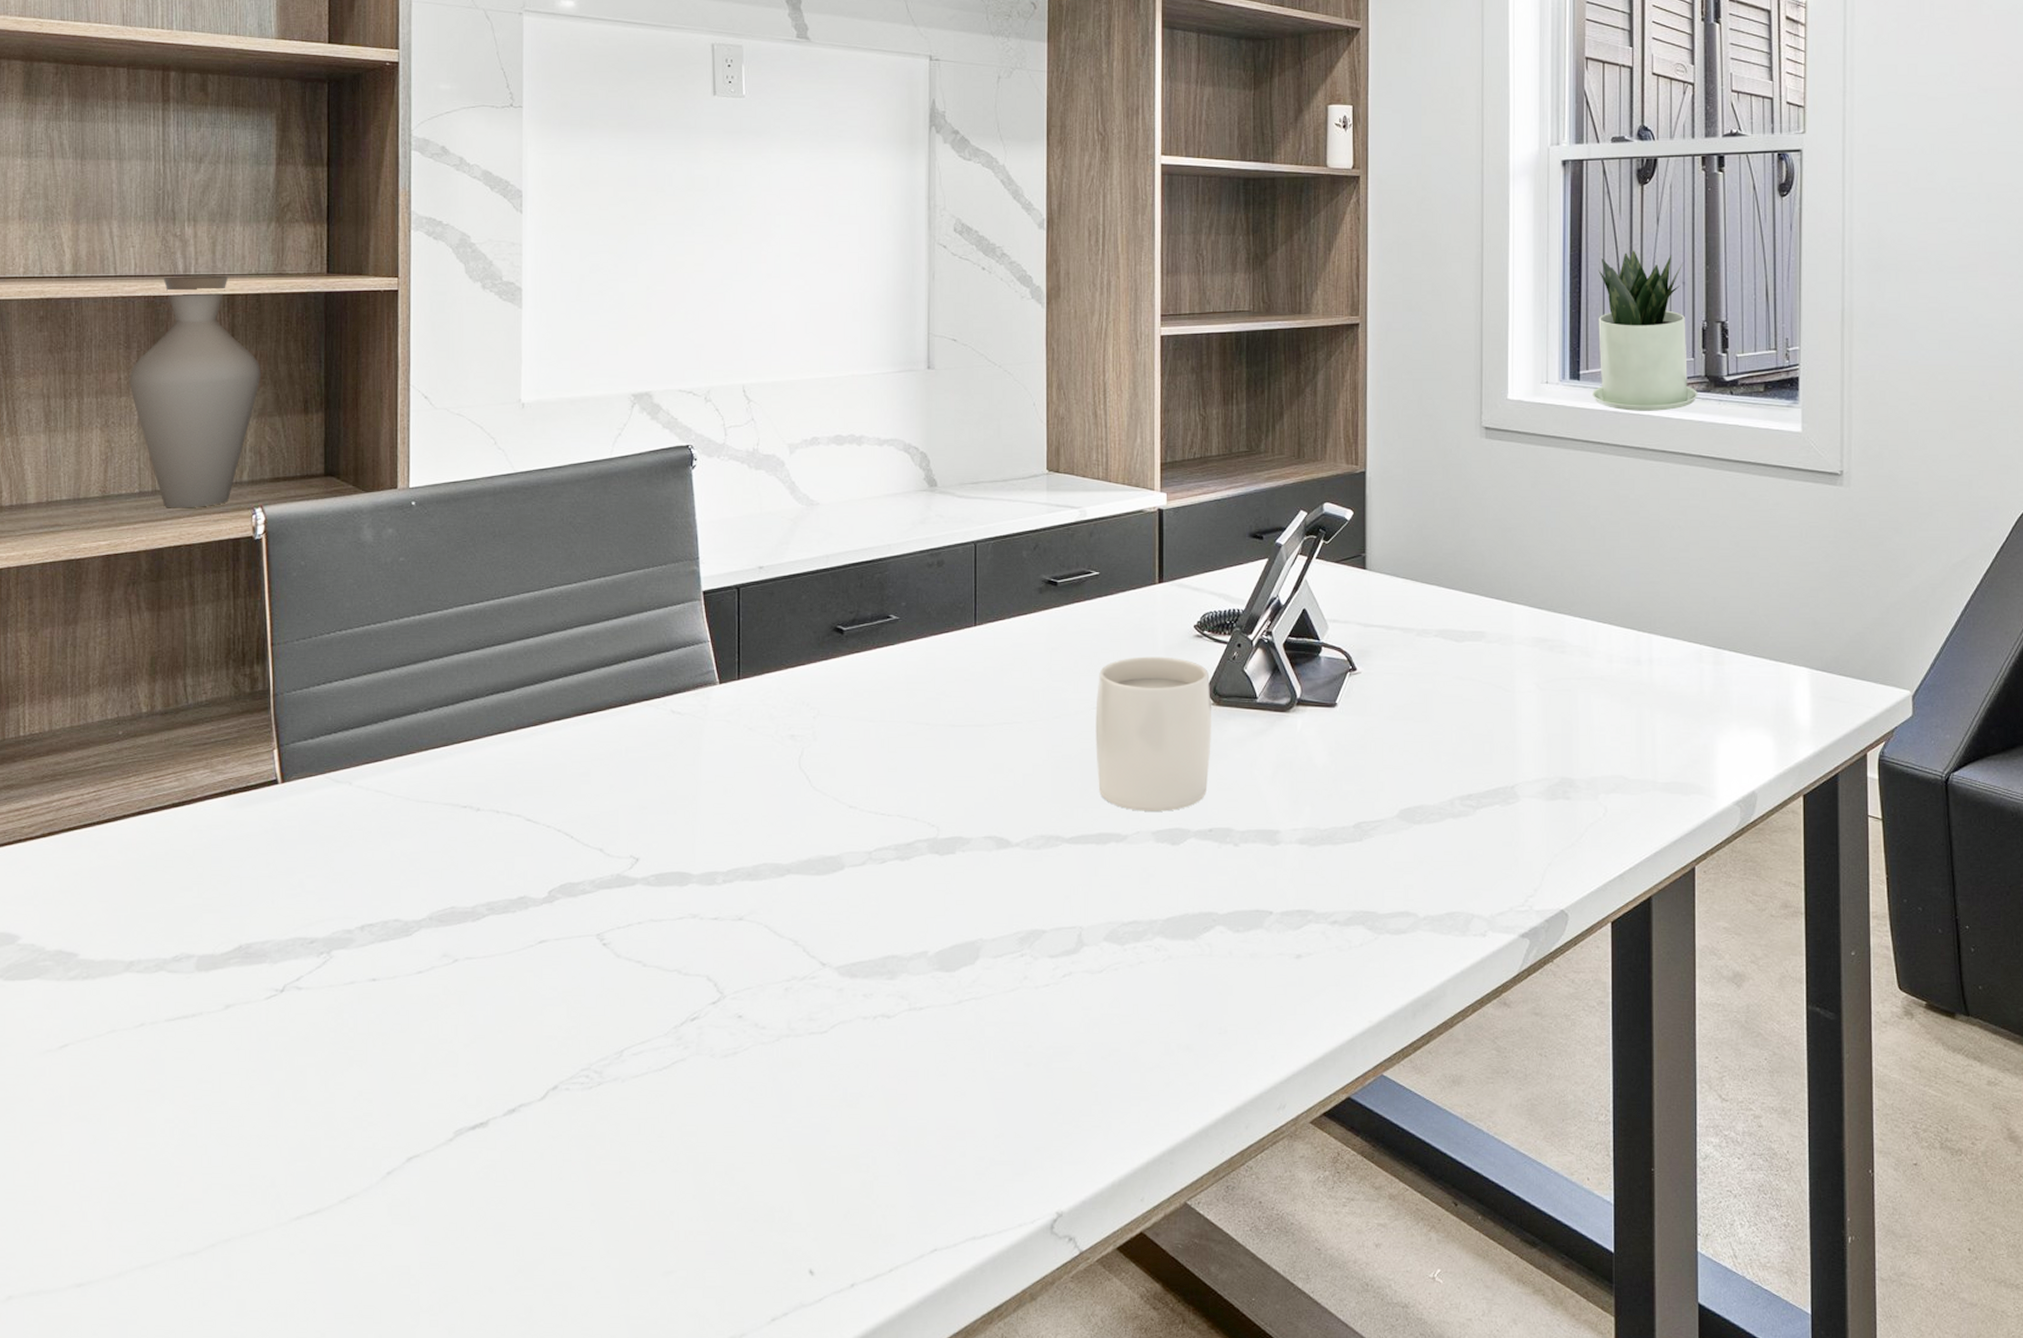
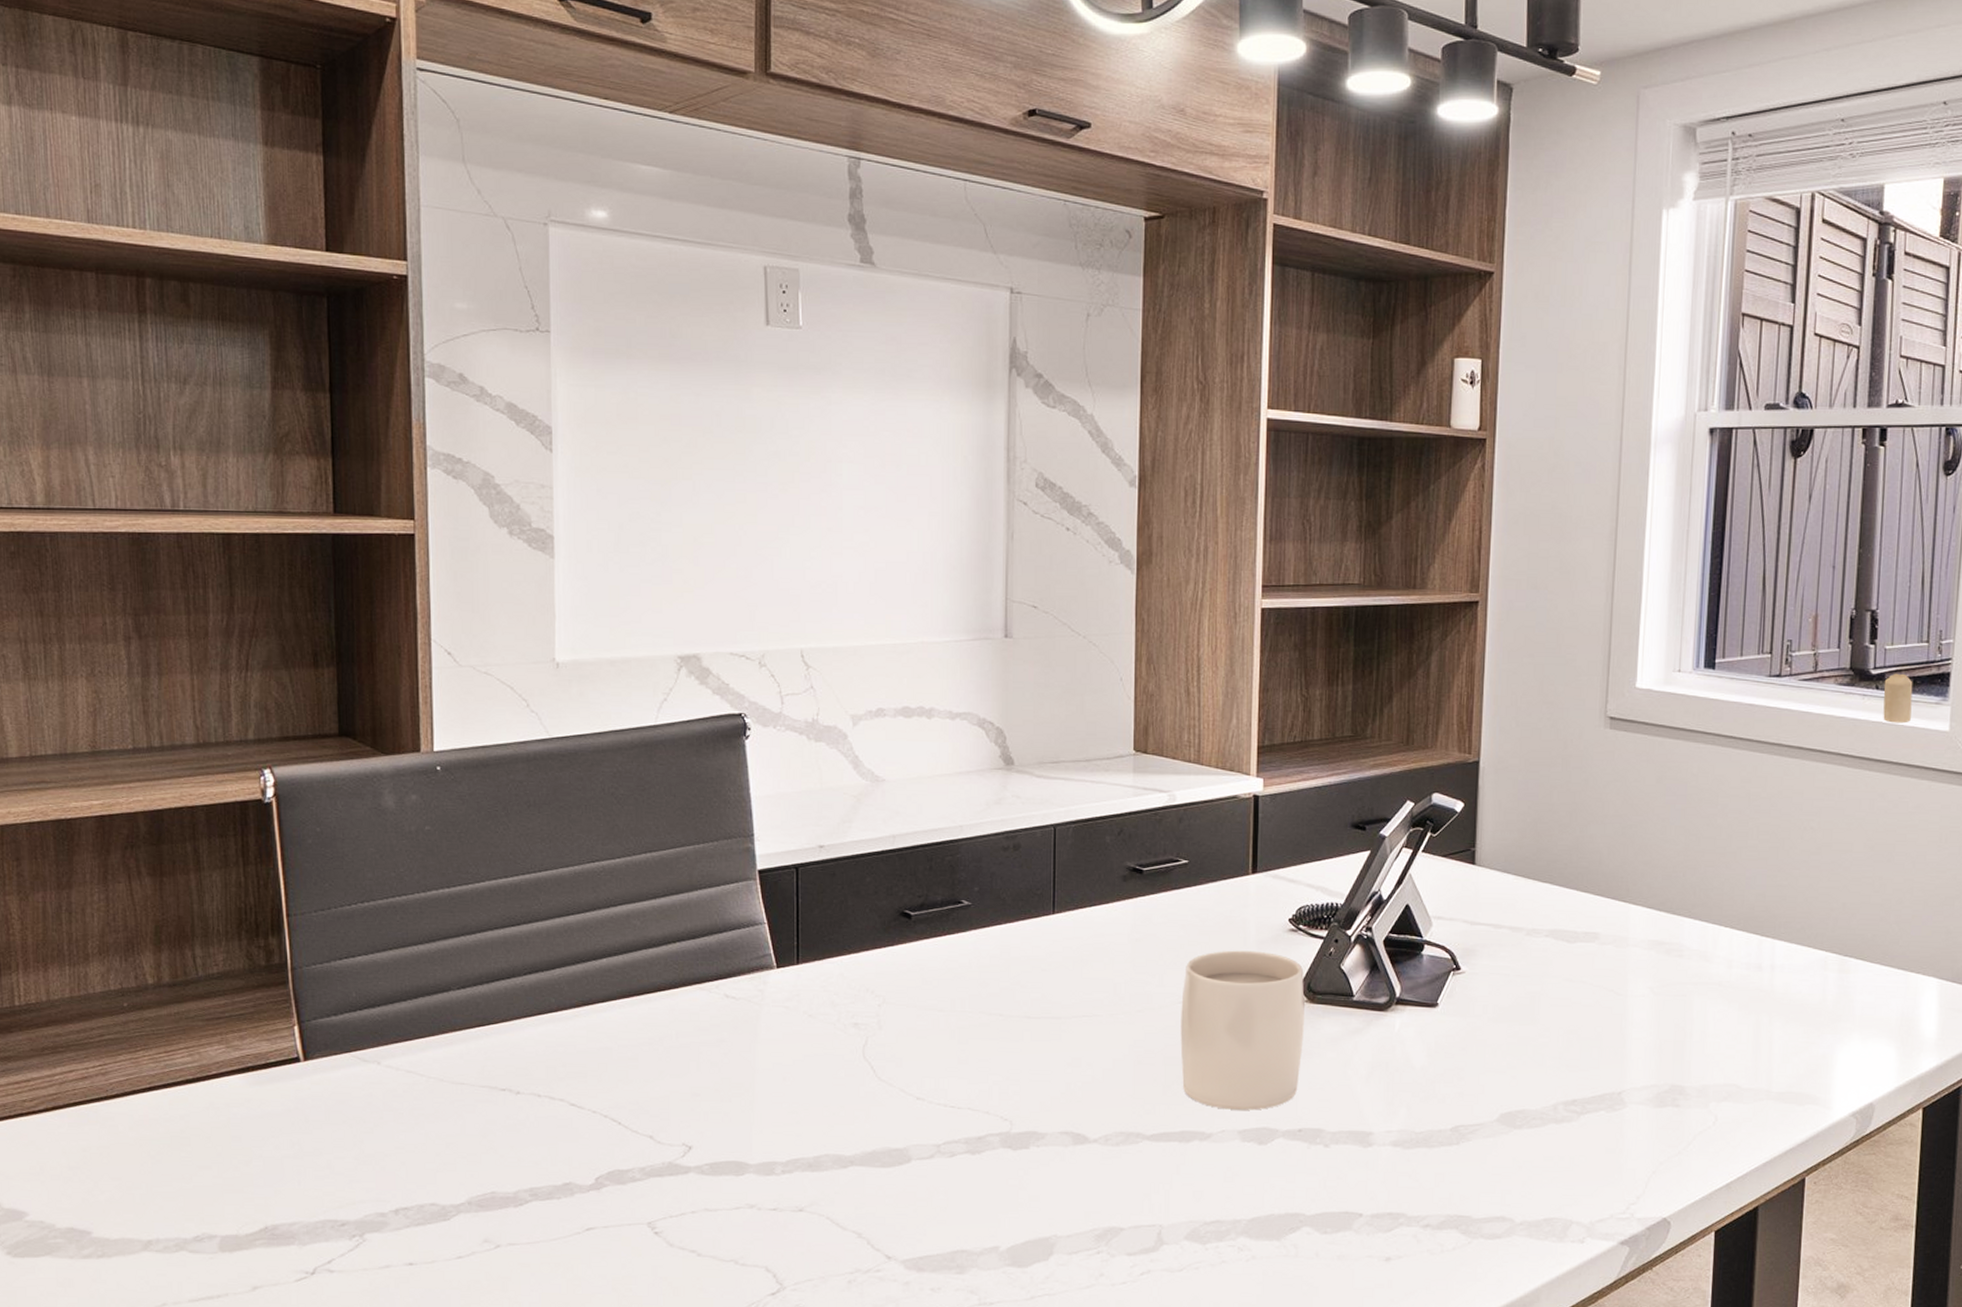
vase: present [129,276,262,508] -> none [115,511,265,767]
planter: present [1592,250,1698,411] -> none [1727,529,1841,705]
candle: none [1737,379,1765,426] -> present [1883,673,1913,724]

